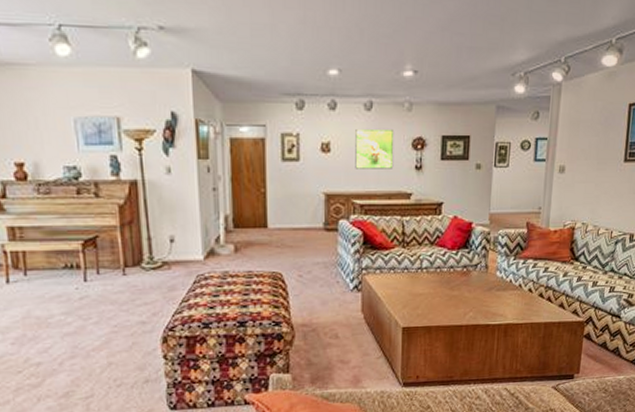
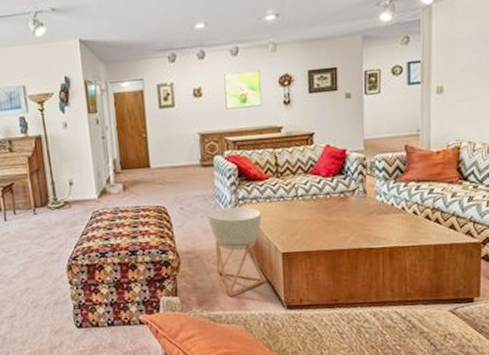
planter: none [328,276,385,372] -> present [207,206,264,295]

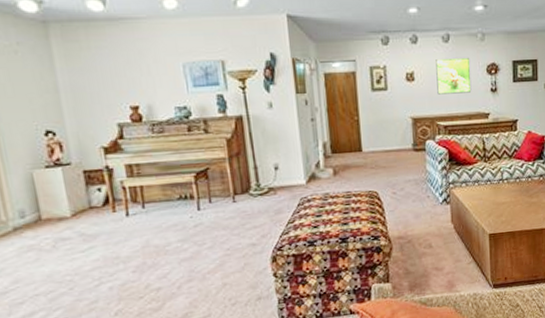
planter: present [207,206,264,295] -> none [419,190,473,278]

